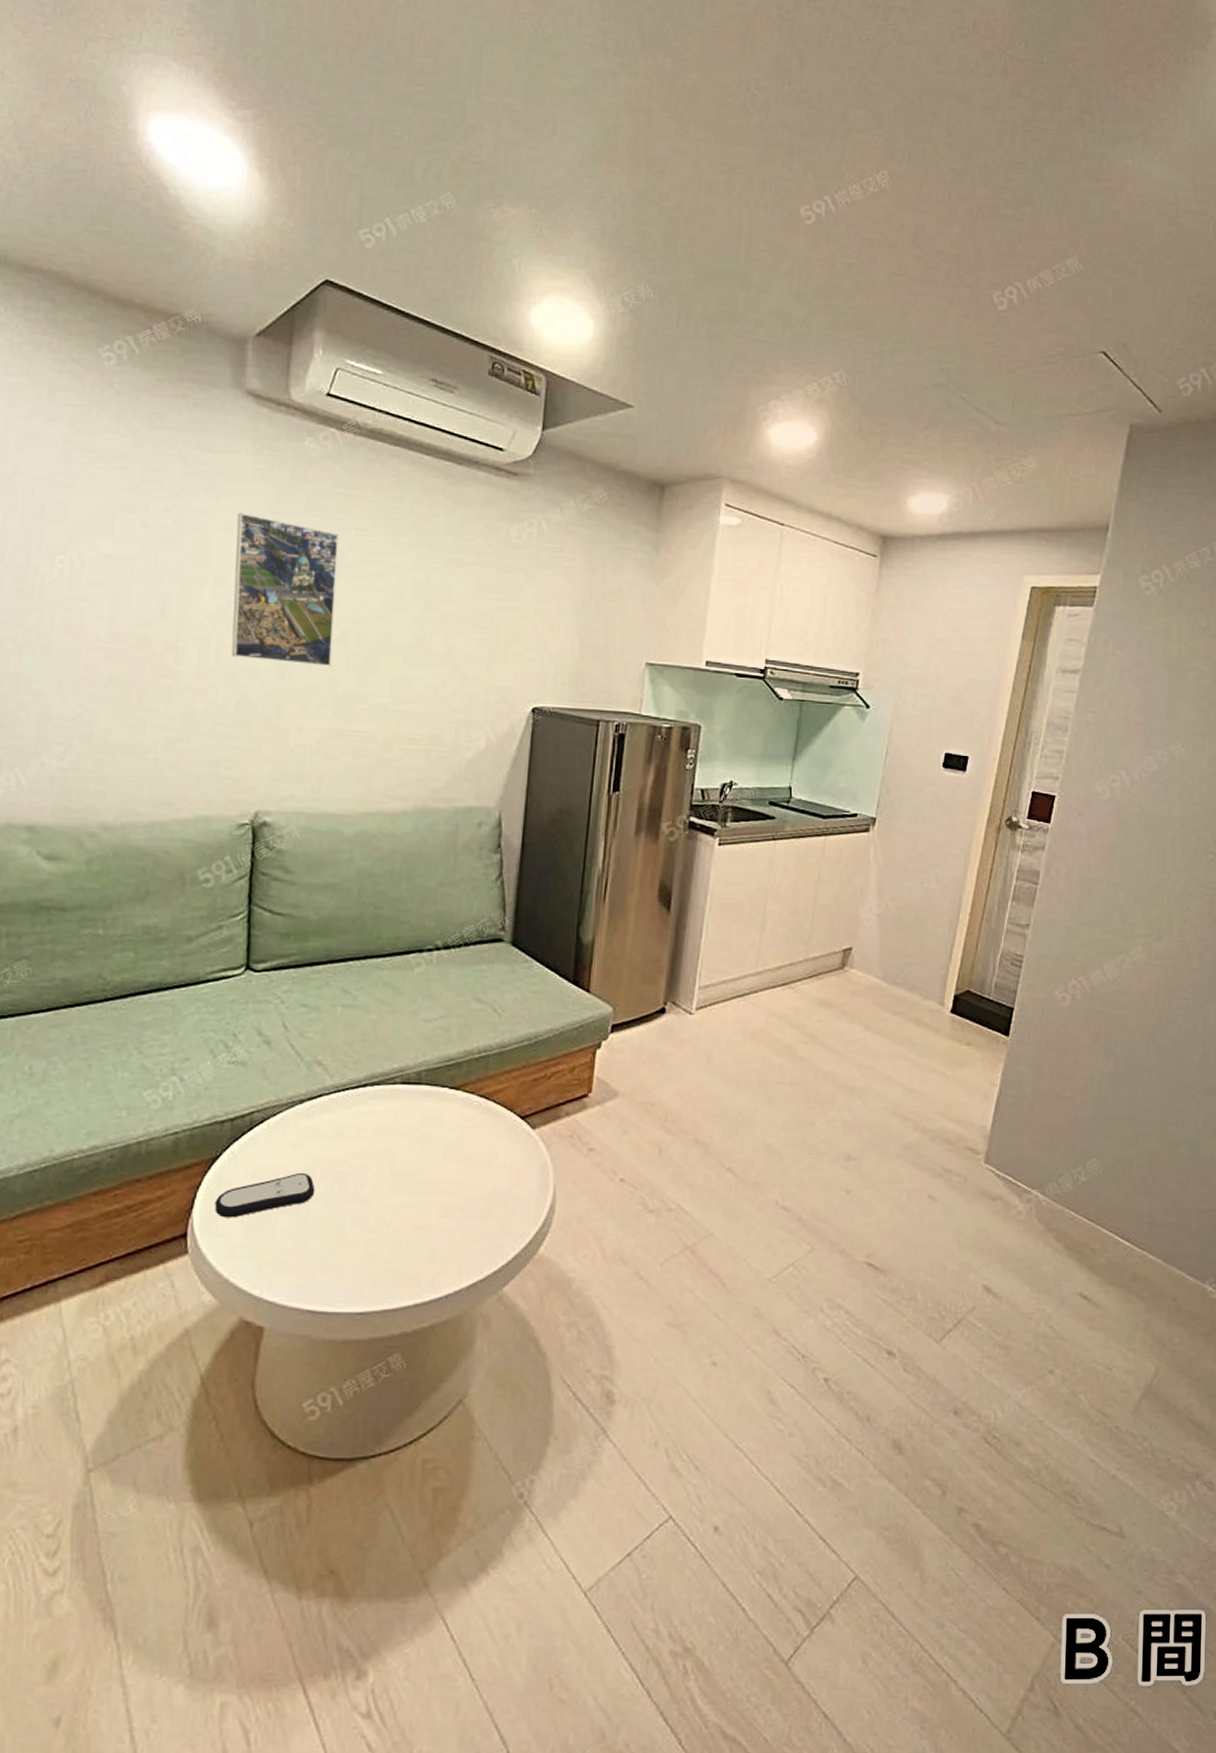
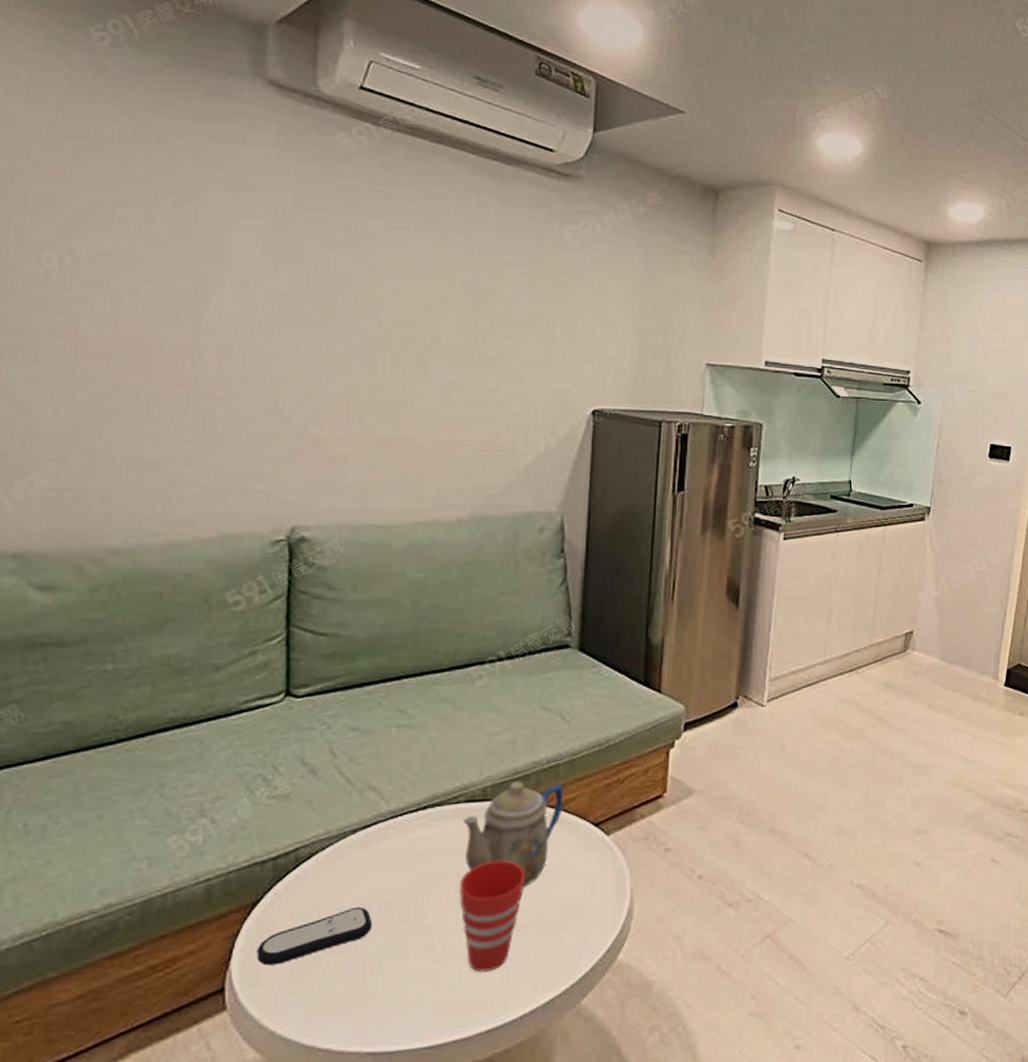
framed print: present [231,512,339,667] -> none [258,208,378,372]
cup: none [393,1142,455,1248] -> present [460,860,526,972]
teapot: none [398,1068,493,1170] -> present [462,781,564,886]

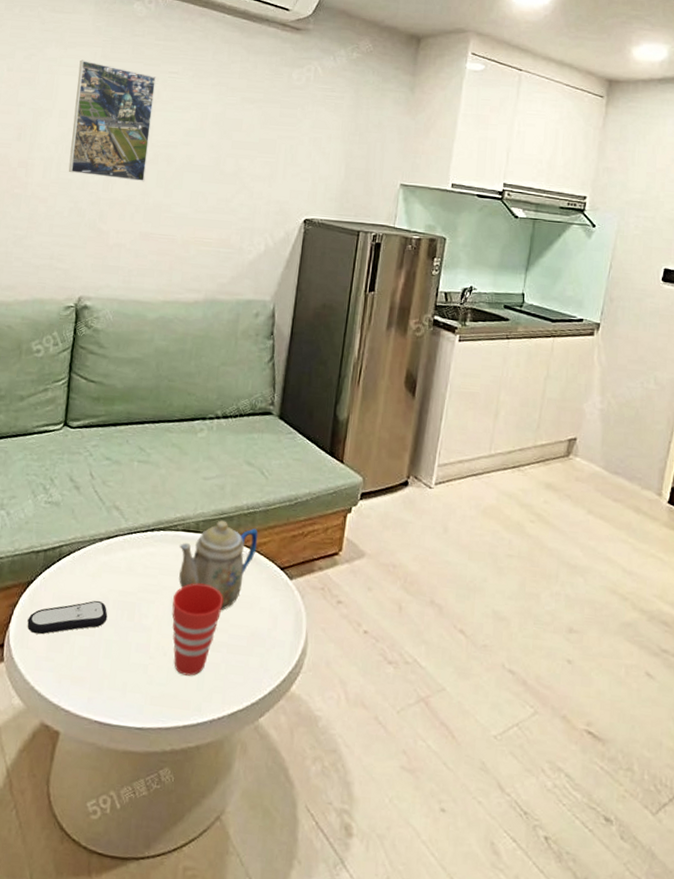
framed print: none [258,208,378,372] -> present [68,59,156,182]

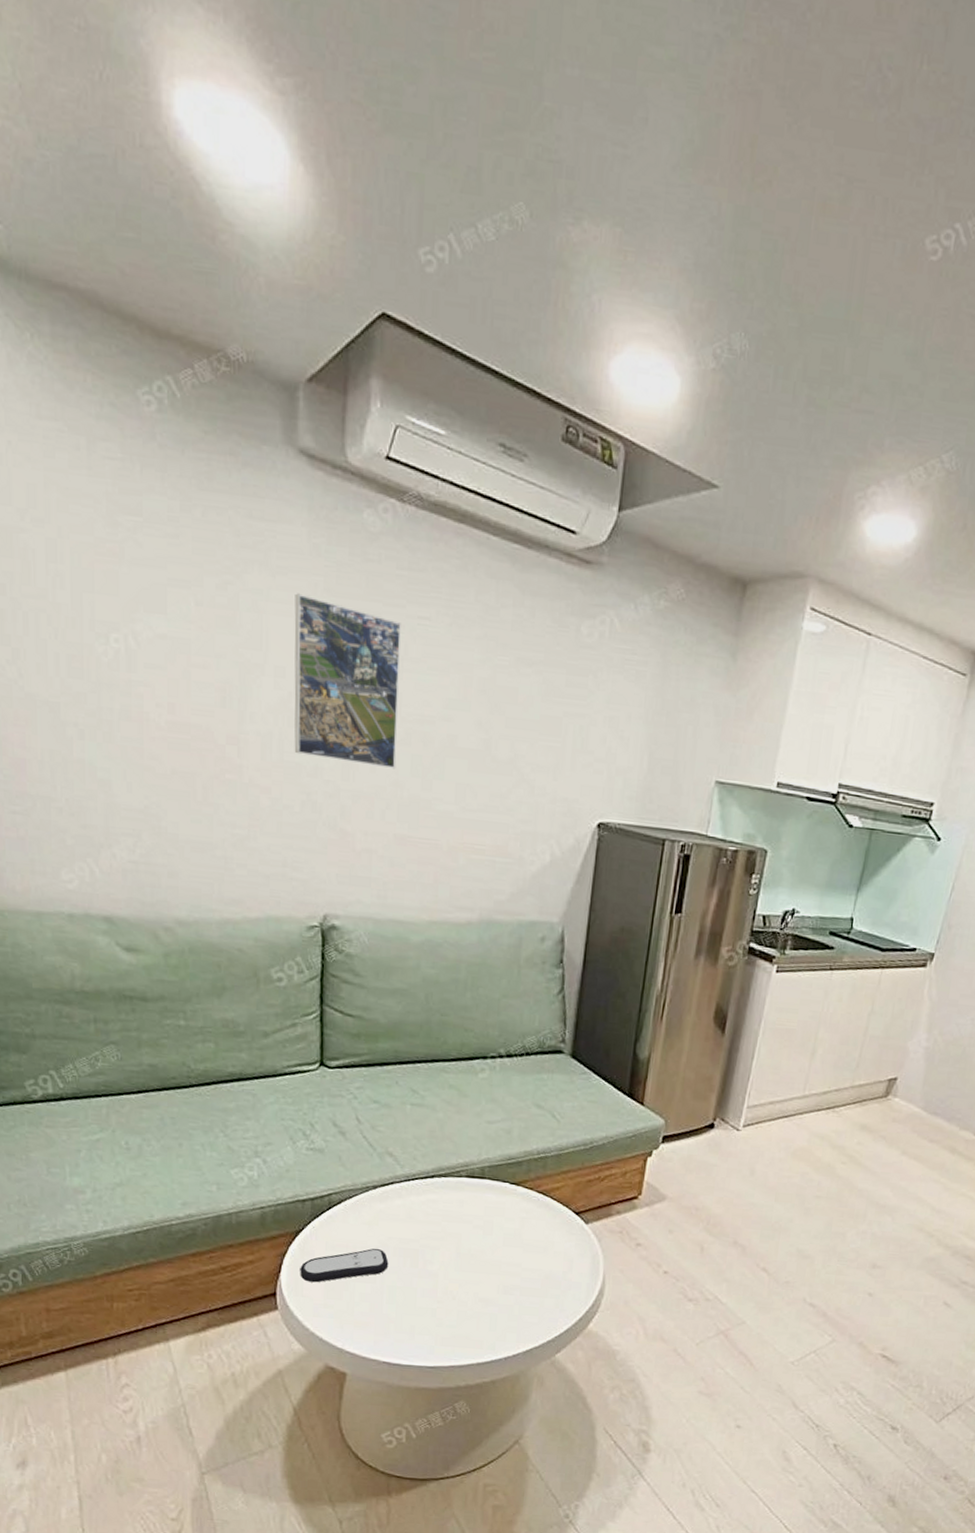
cup: present [172,583,223,676] -> none [459,1229,514,1318]
teapot: present [179,520,258,610] -> none [463,1165,551,1255]

